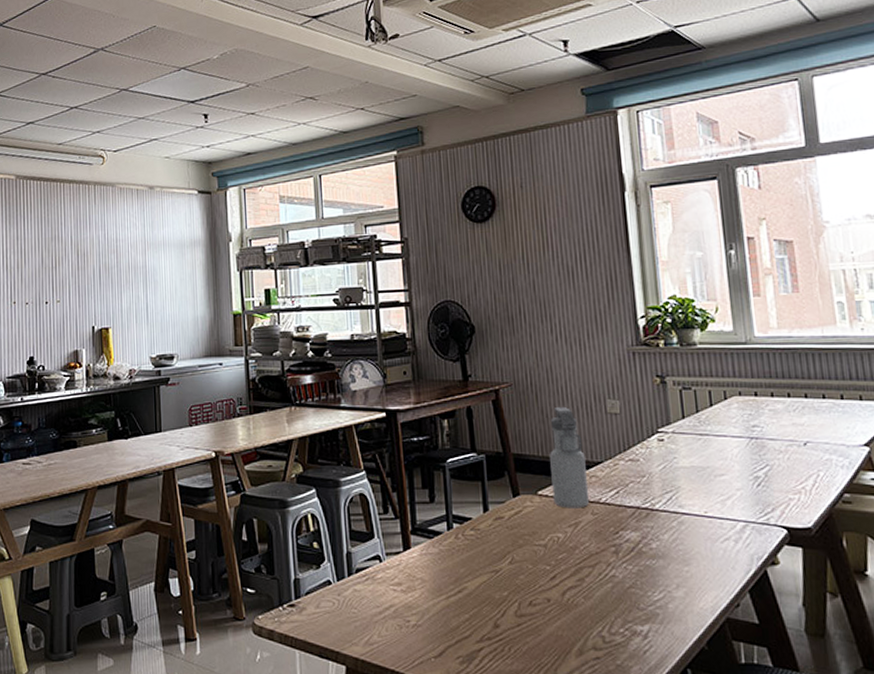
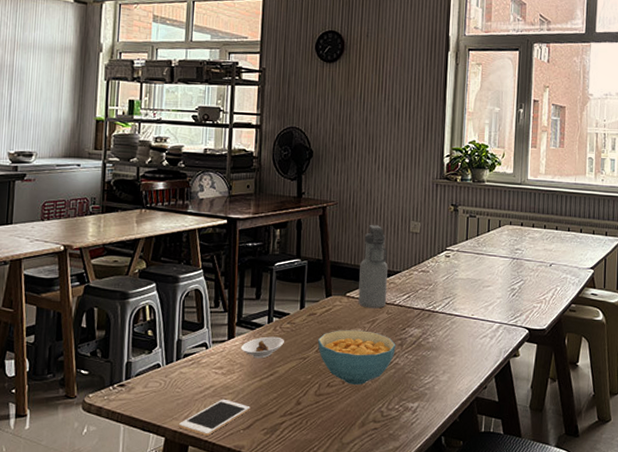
cell phone: none [359,620,440,664] -> present [178,399,250,436]
saucer: none [419,546,470,573] -> present [241,336,284,359]
cereal bowl: none [509,536,610,603] -> present [317,330,396,385]

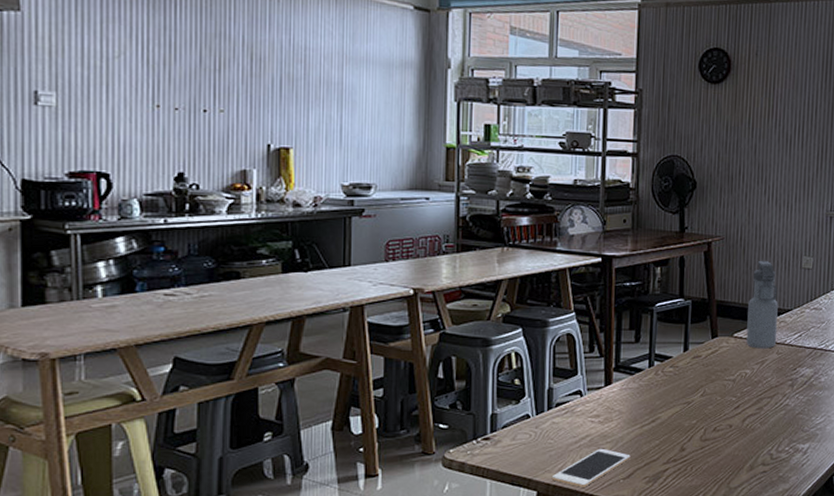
saucer: present [241,336,284,359] -> none [619,381,667,405]
cereal bowl: present [317,330,396,385] -> none [702,372,786,428]

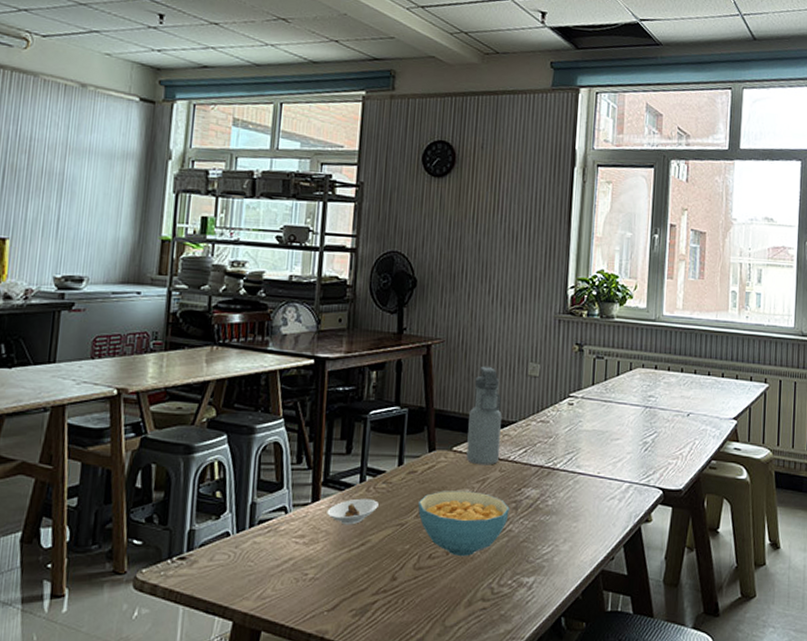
cell phone: present [551,448,631,487] -> none [249,574,337,619]
saucer: none [619,381,667,405] -> present [327,498,379,525]
cereal bowl: none [702,372,786,428] -> present [417,491,510,556]

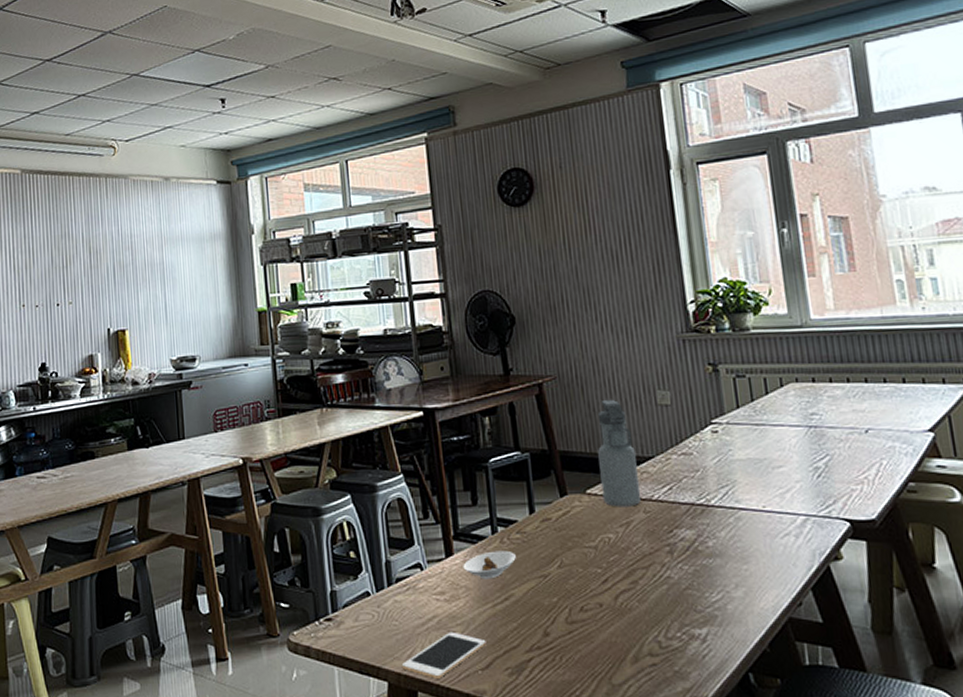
cell phone: none [249,574,337,619] -> present [401,631,486,679]
cereal bowl: present [417,491,510,556] -> none [558,536,664,607]

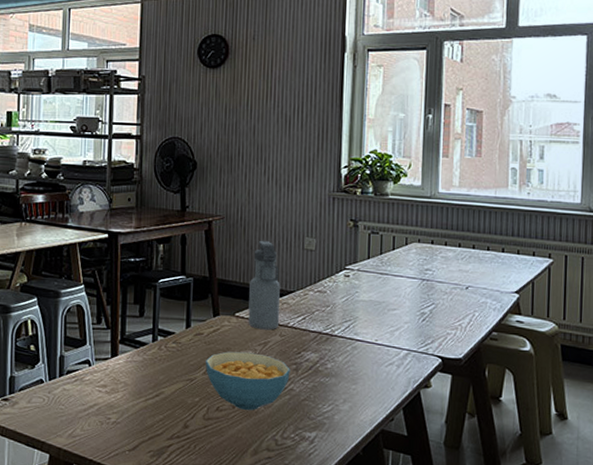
cell phone: present [401,631,486,679] -> none [62,418,136,455]
saucer: present [463,550,516,580] -> none [125,355,170,378]
cereal bowl: none [558,536,664,607] -> present [205,351,290,410]

